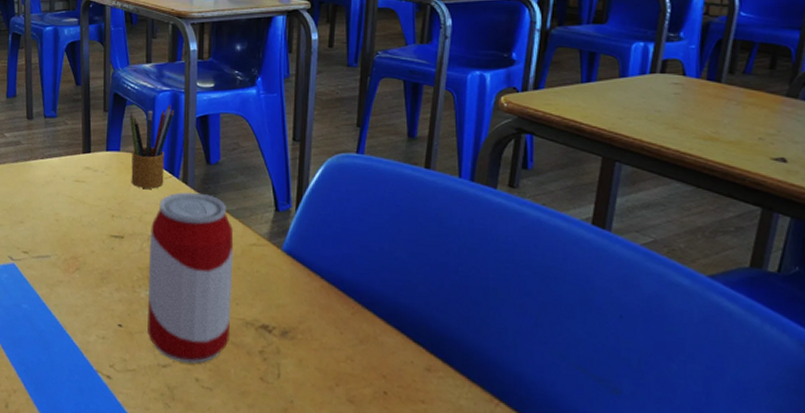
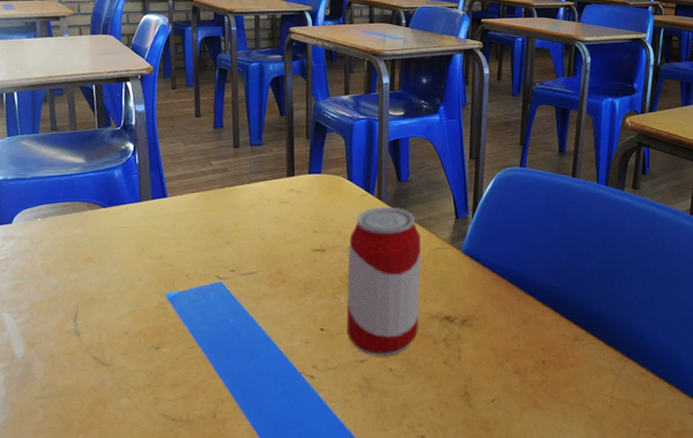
pencil box: present [129,104,174,189] -> none [329,130,369,206]

